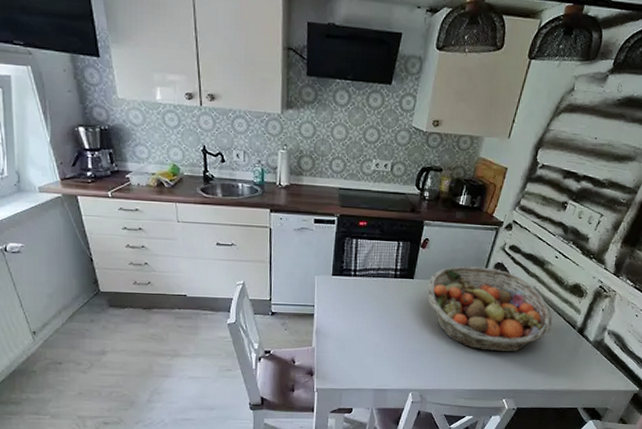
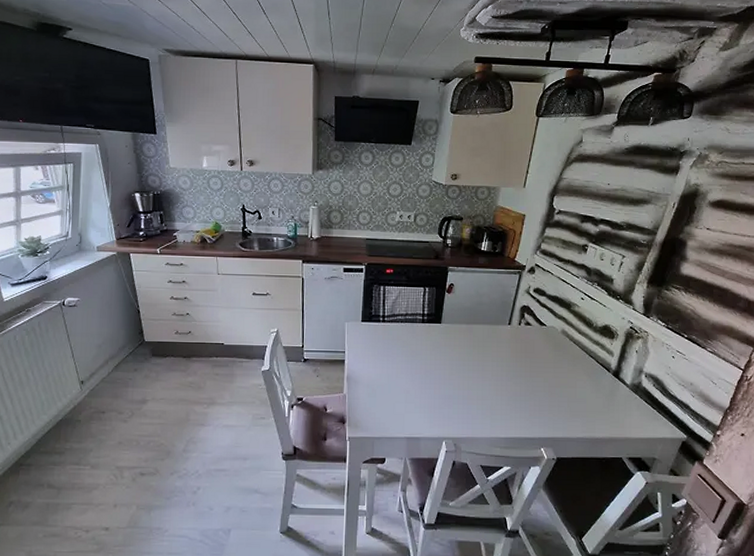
fruit basket: present [427,266,553,352] -> none [455,309,585,397]

